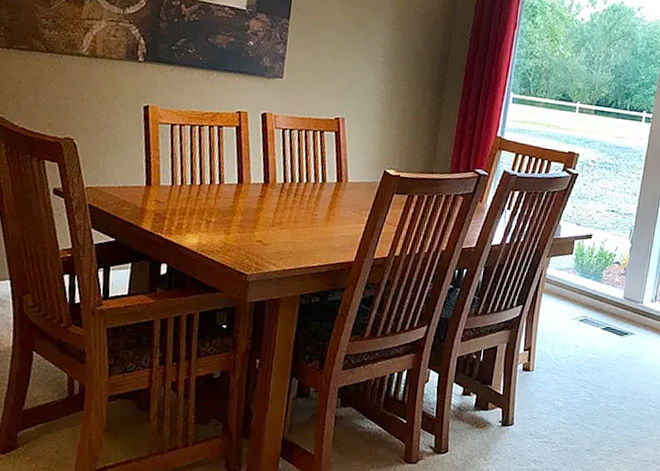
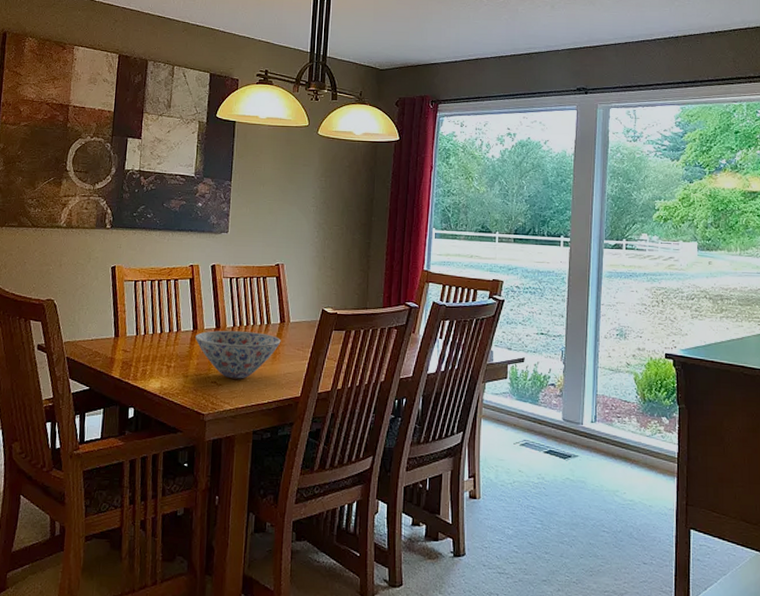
bowl: none [240,186,337,240] -> present [195,330,281,379]

